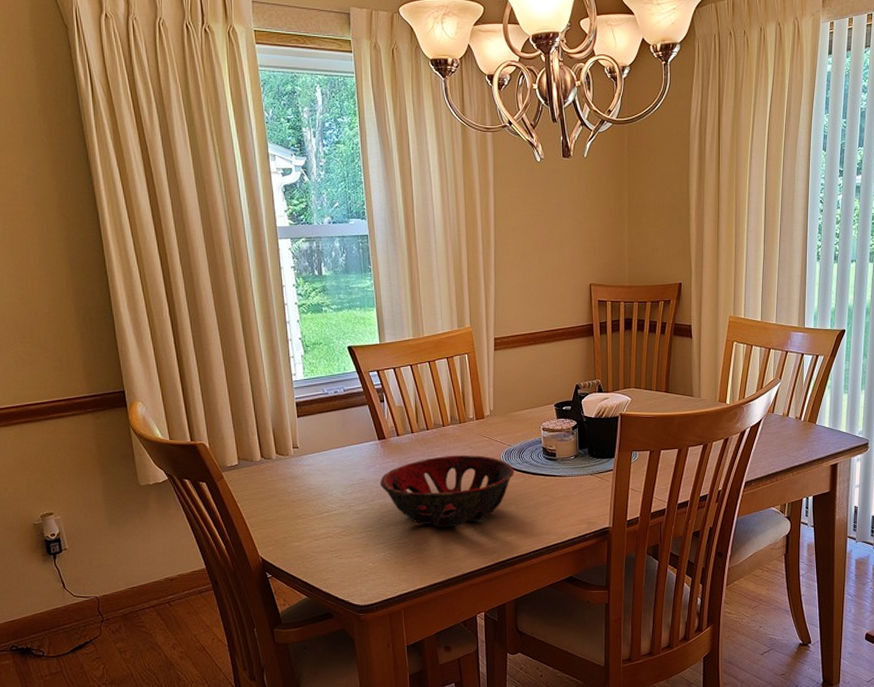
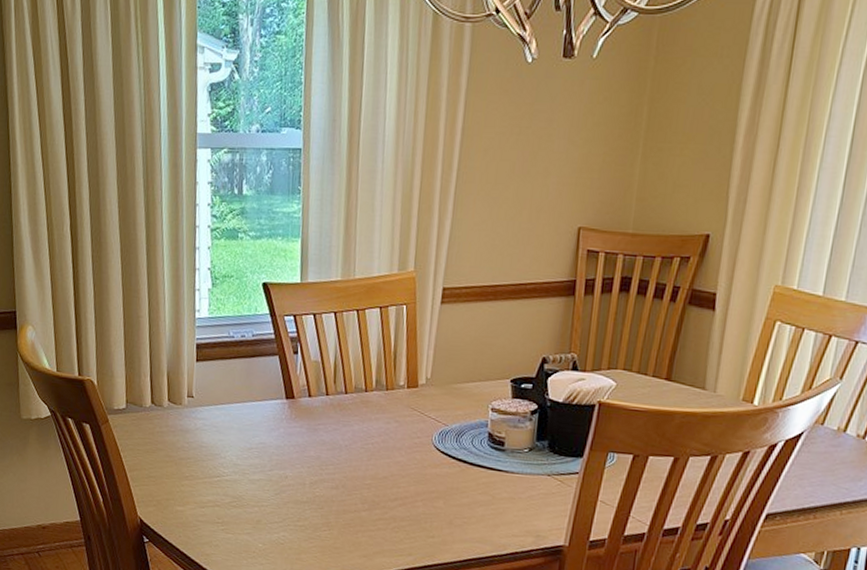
decorative bowl: present [380,455,515,527] -> none [281,427,449,516]

